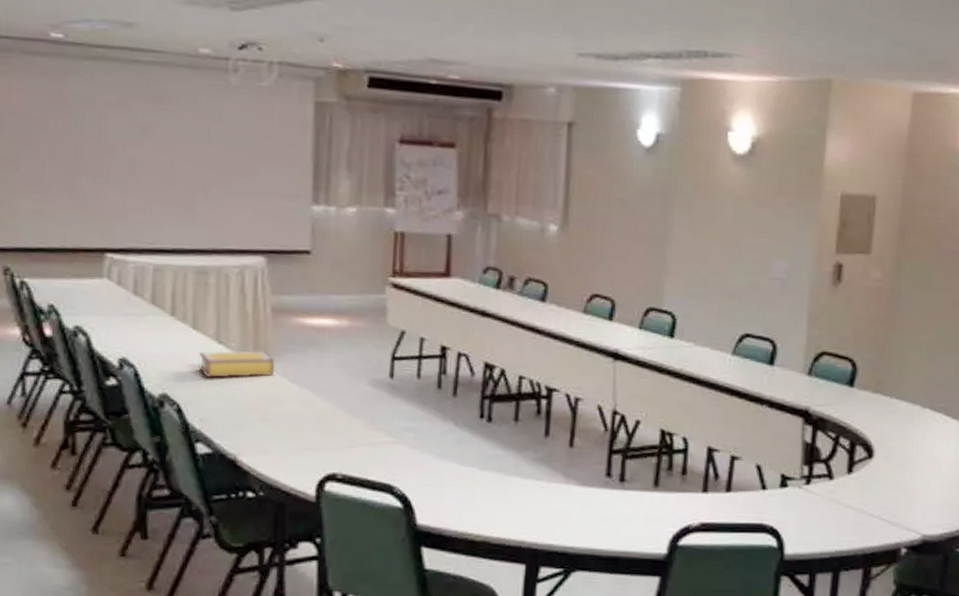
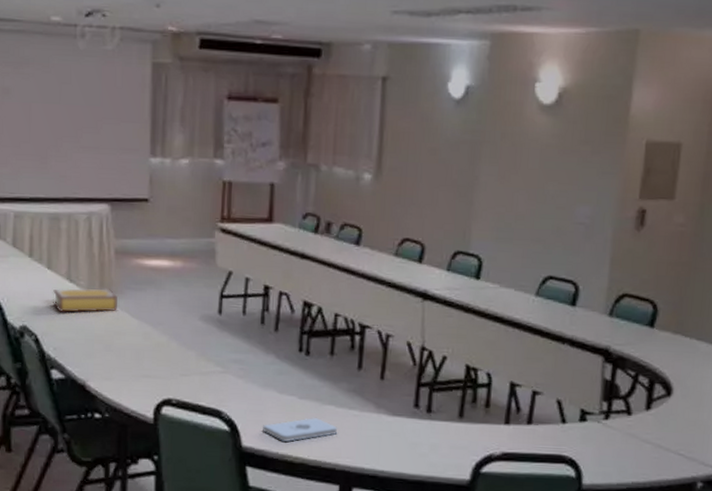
notepad: none [440,490,524,519] -> present [263,417,338,443]

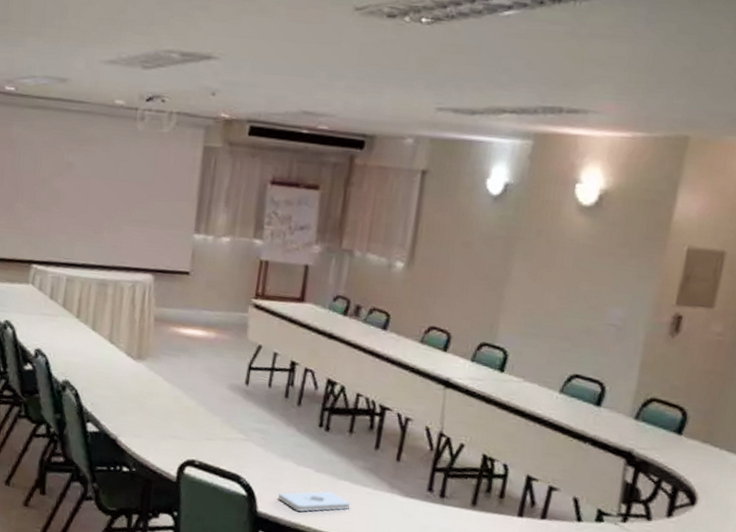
book: present [53,287,117,312] -> none [94,349,153,375]

